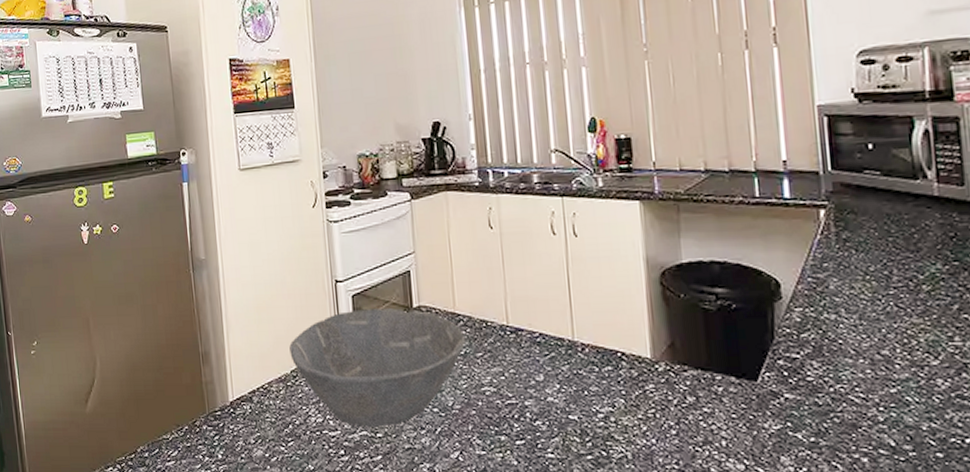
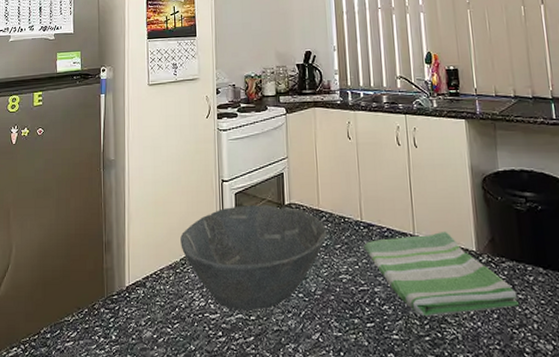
dish towel: none [511,335,705,434] -> present [364,231,520,317]

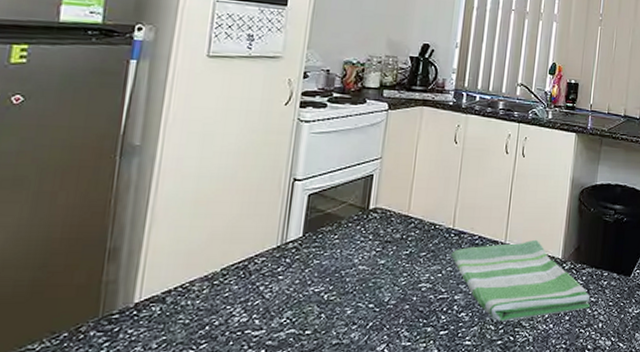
bowl: present [180,205,327,311] -> none [224,208,413,325]

